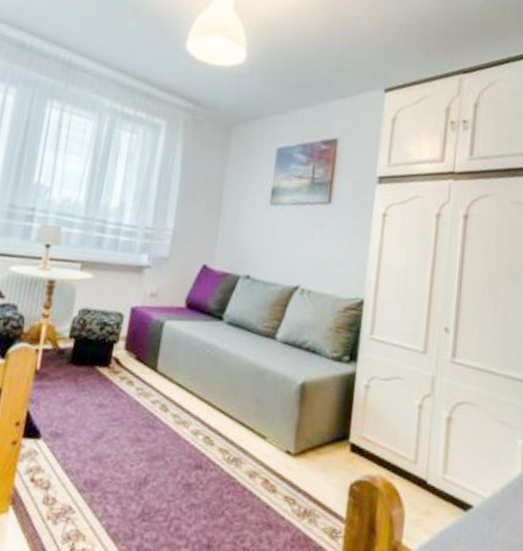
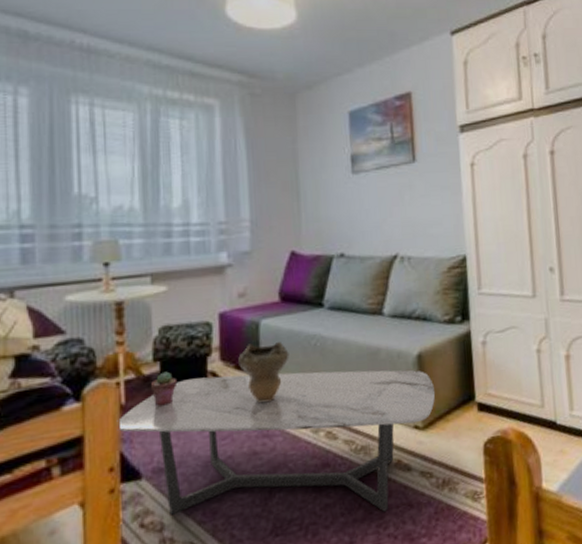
coffee table: none [28,359,312,525] -> present [117,370,435,516]
potted succulent: none [63,348,86,379] -> present [151,371,178,407]
decorative bowl: none [139,340,185,397] -> present [238,341,289,403]

